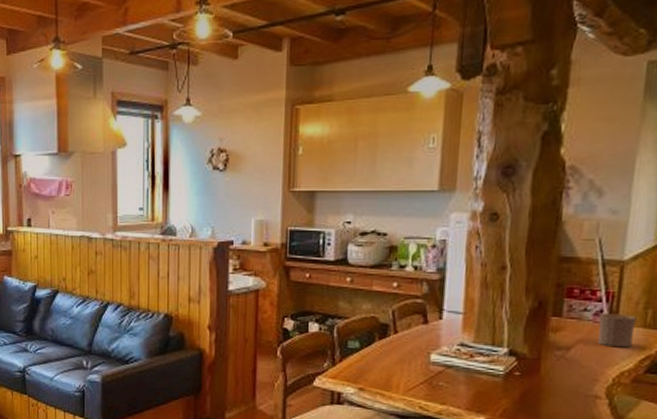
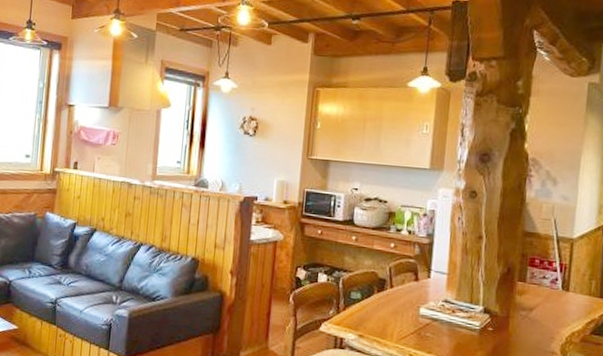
cup: present [597,314,637,348] -> none [554,281,584,312]

